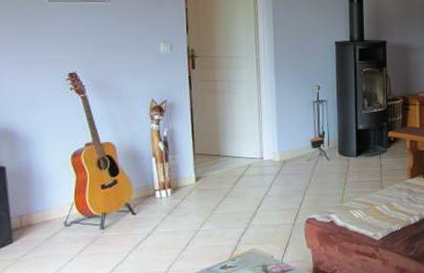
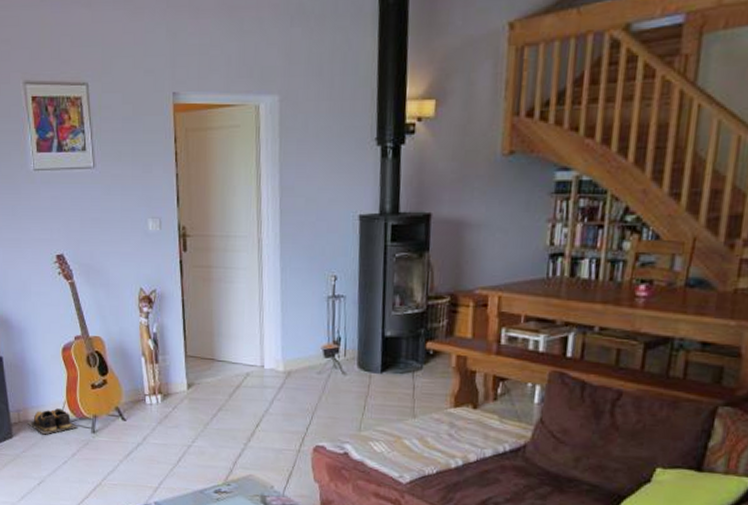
shoes: none [30,210,86,236] -> present [27,408,78,435]

